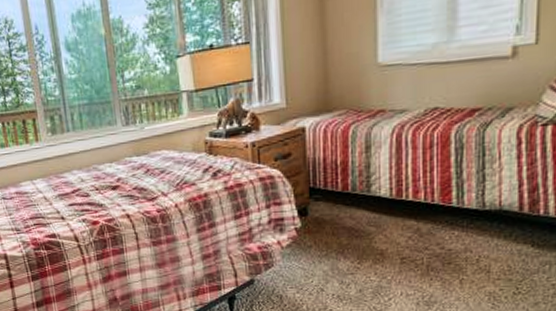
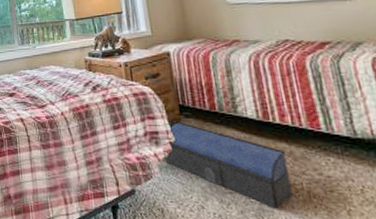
architectural model: none [288,206,414,285] -> present [164,122,294,209]

